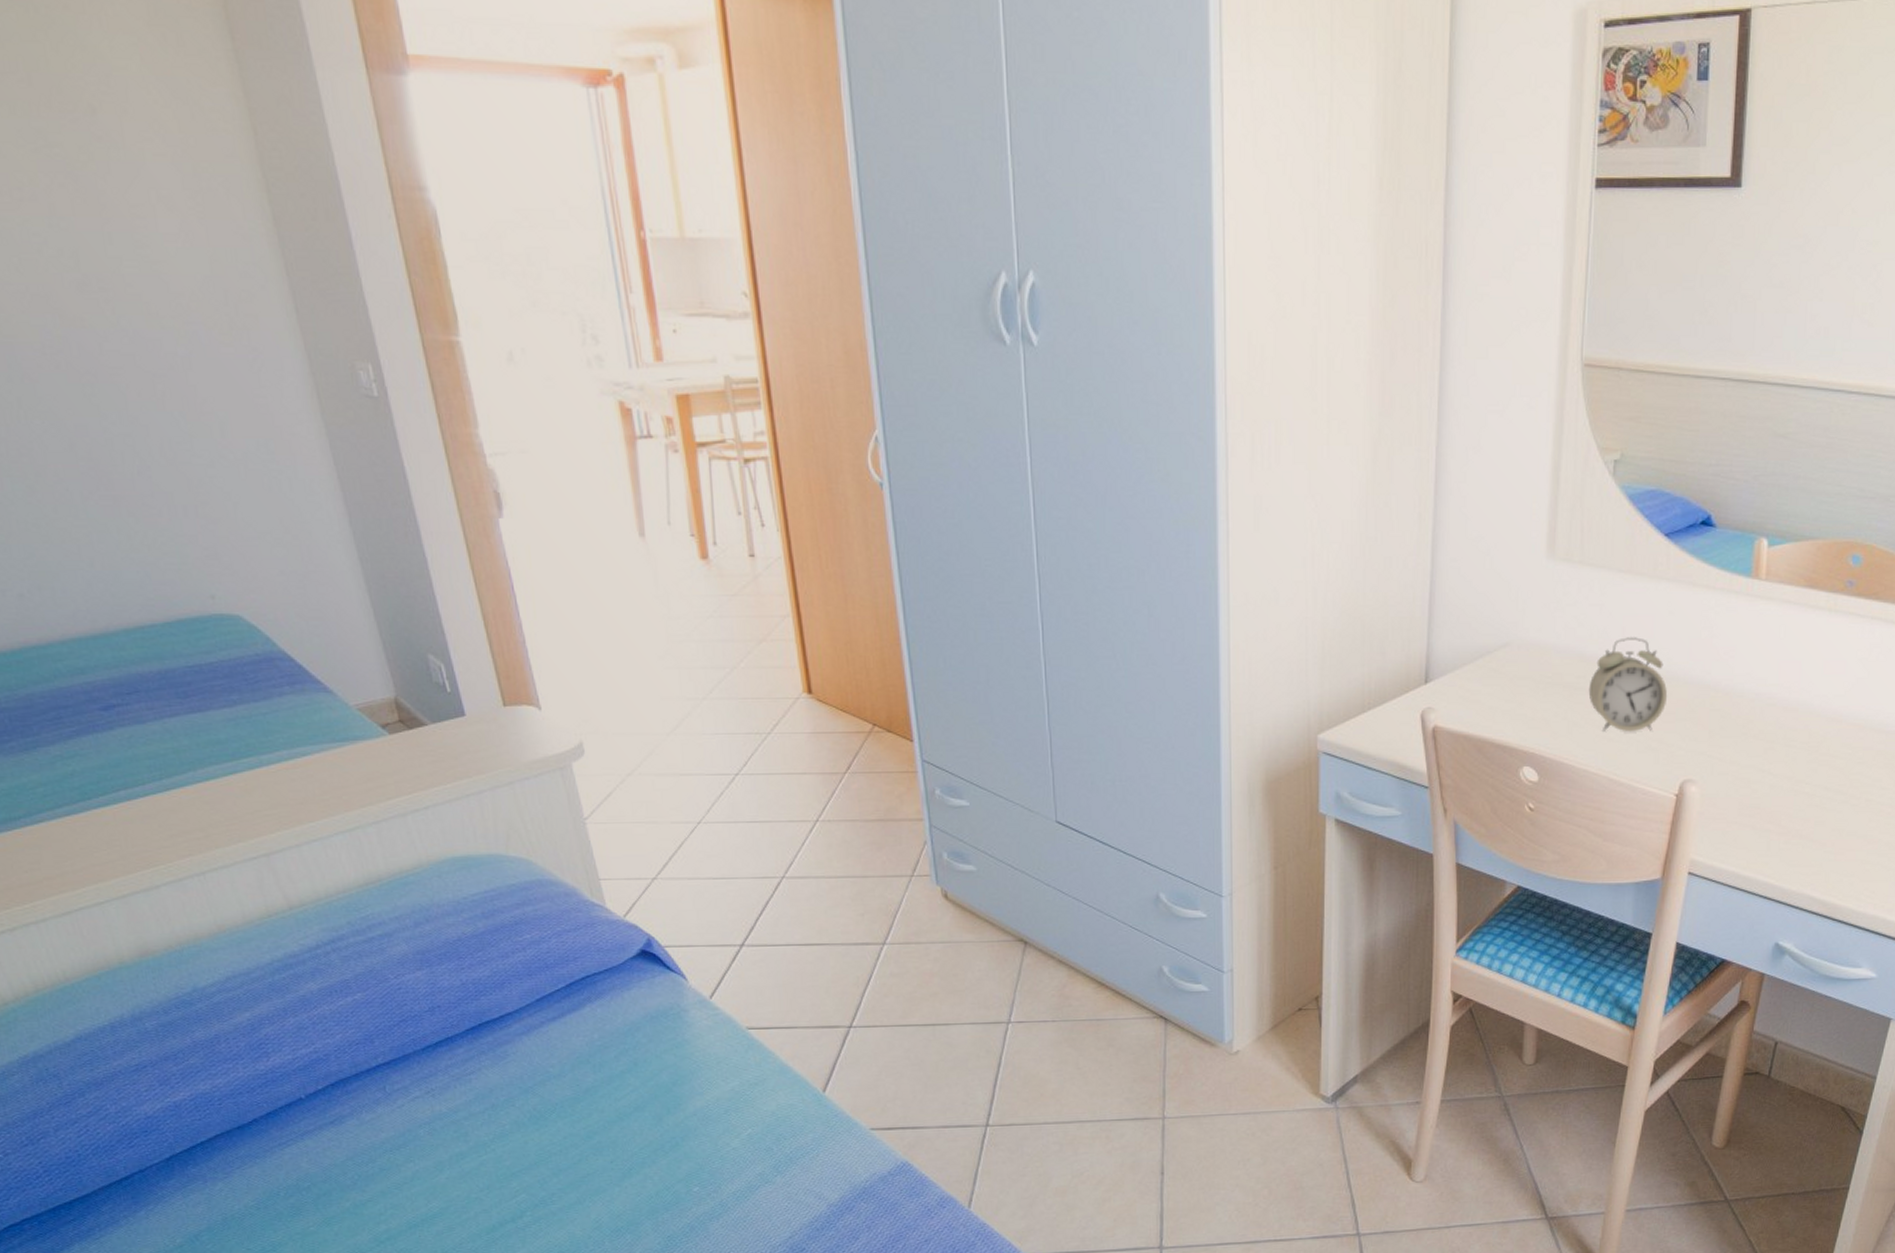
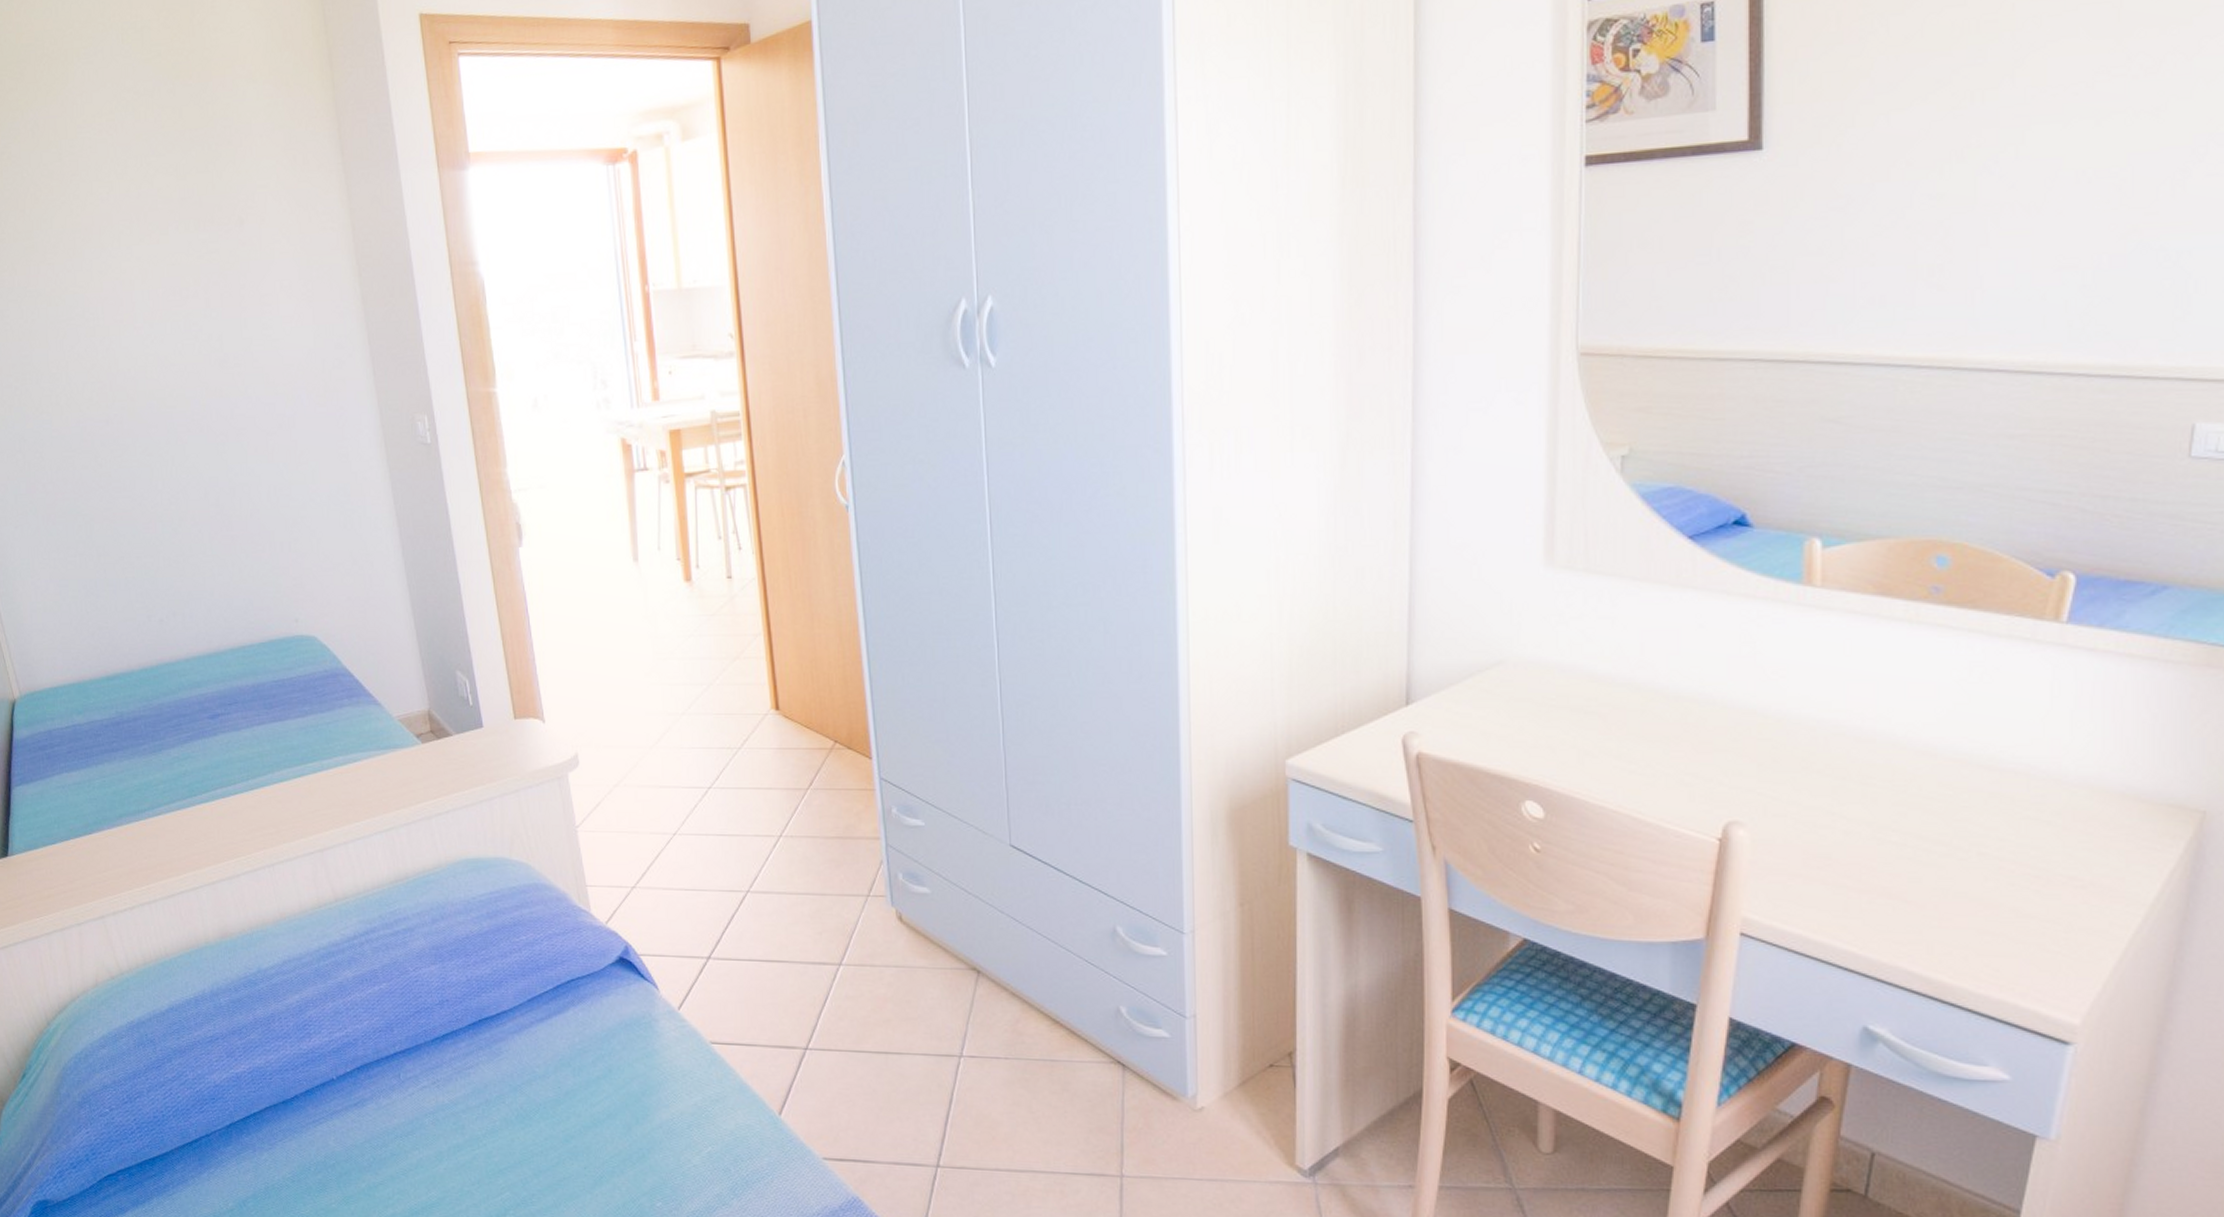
alarm clock: present [1588,637,1668,731] -> none [1602,654,1702,763]

